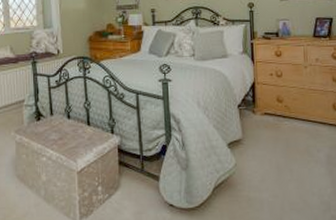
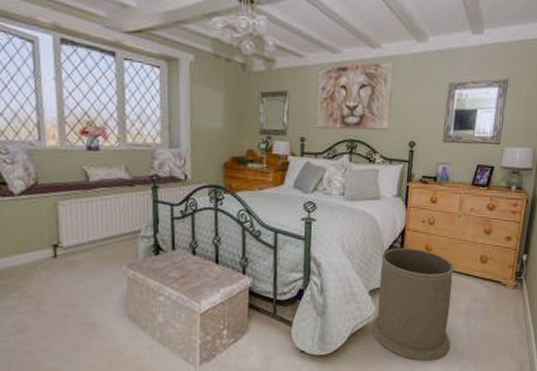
trash can: none [235,100,316,212] -> present [372,247,454,361]

